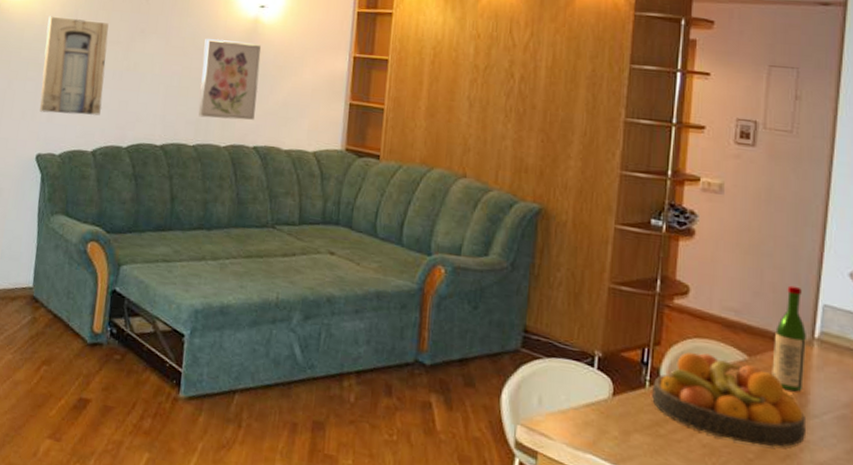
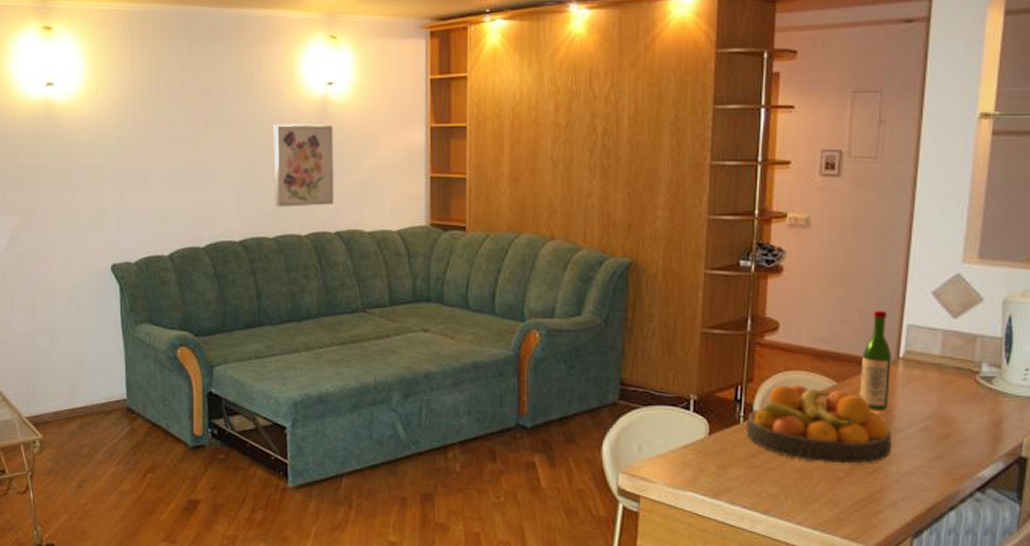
wall art: present [39,16,109,116] -> none [104,116,174,220]

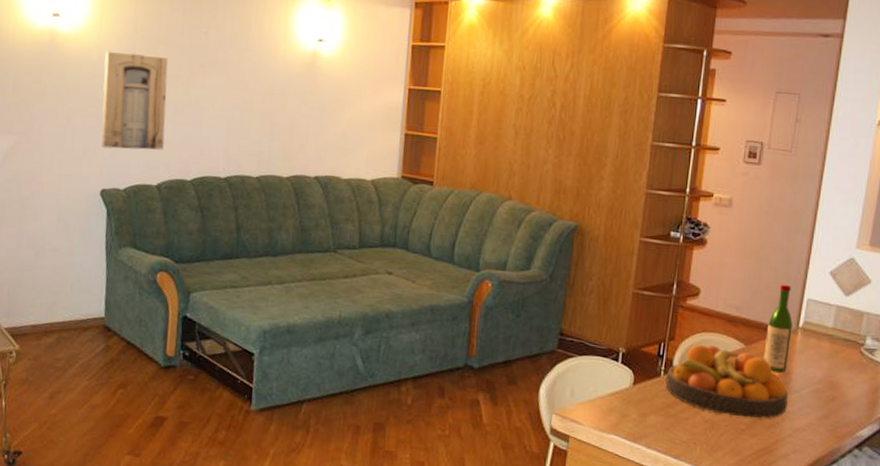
wall art: none [104,116,174,220] -> present [101,51,168,151]
wall art: present [273,123,334,208] -> none [260,72,321,152]

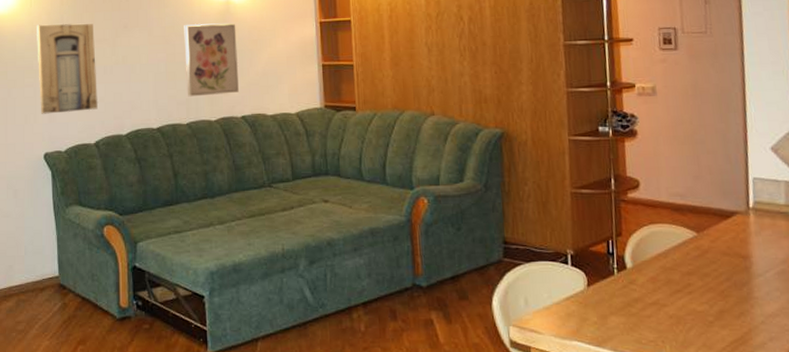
wall art: none [260,72,321,152] -> present [184,23,239,97]
fruit bowl: present [665,345,789,419] -> none [620,236,754,309]
wine bottle: present [763,284,793,372] -> none [716,165,747,257]

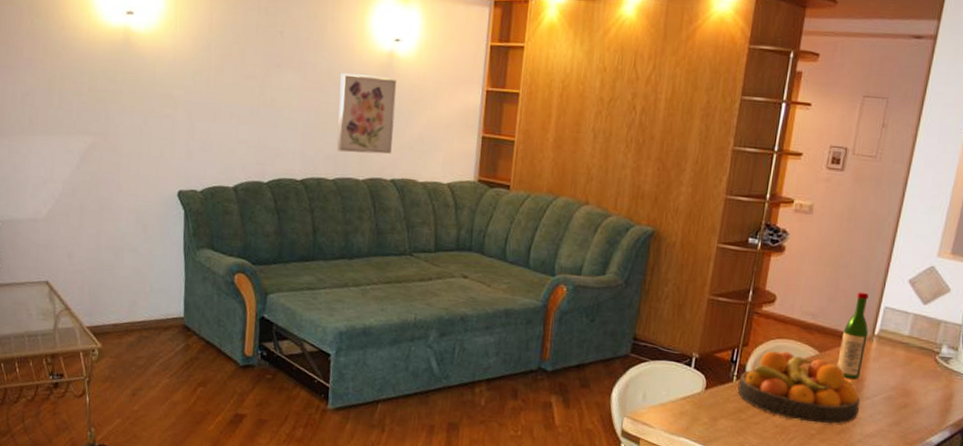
wall art: present [37,23,99,114] -> none [177,50,244,152]
fruit bowl: none [620,236,754,309] -> present [737,351,861,425]
wine bottle: none [716,165,747,257] -> present [837,292,869,379]

